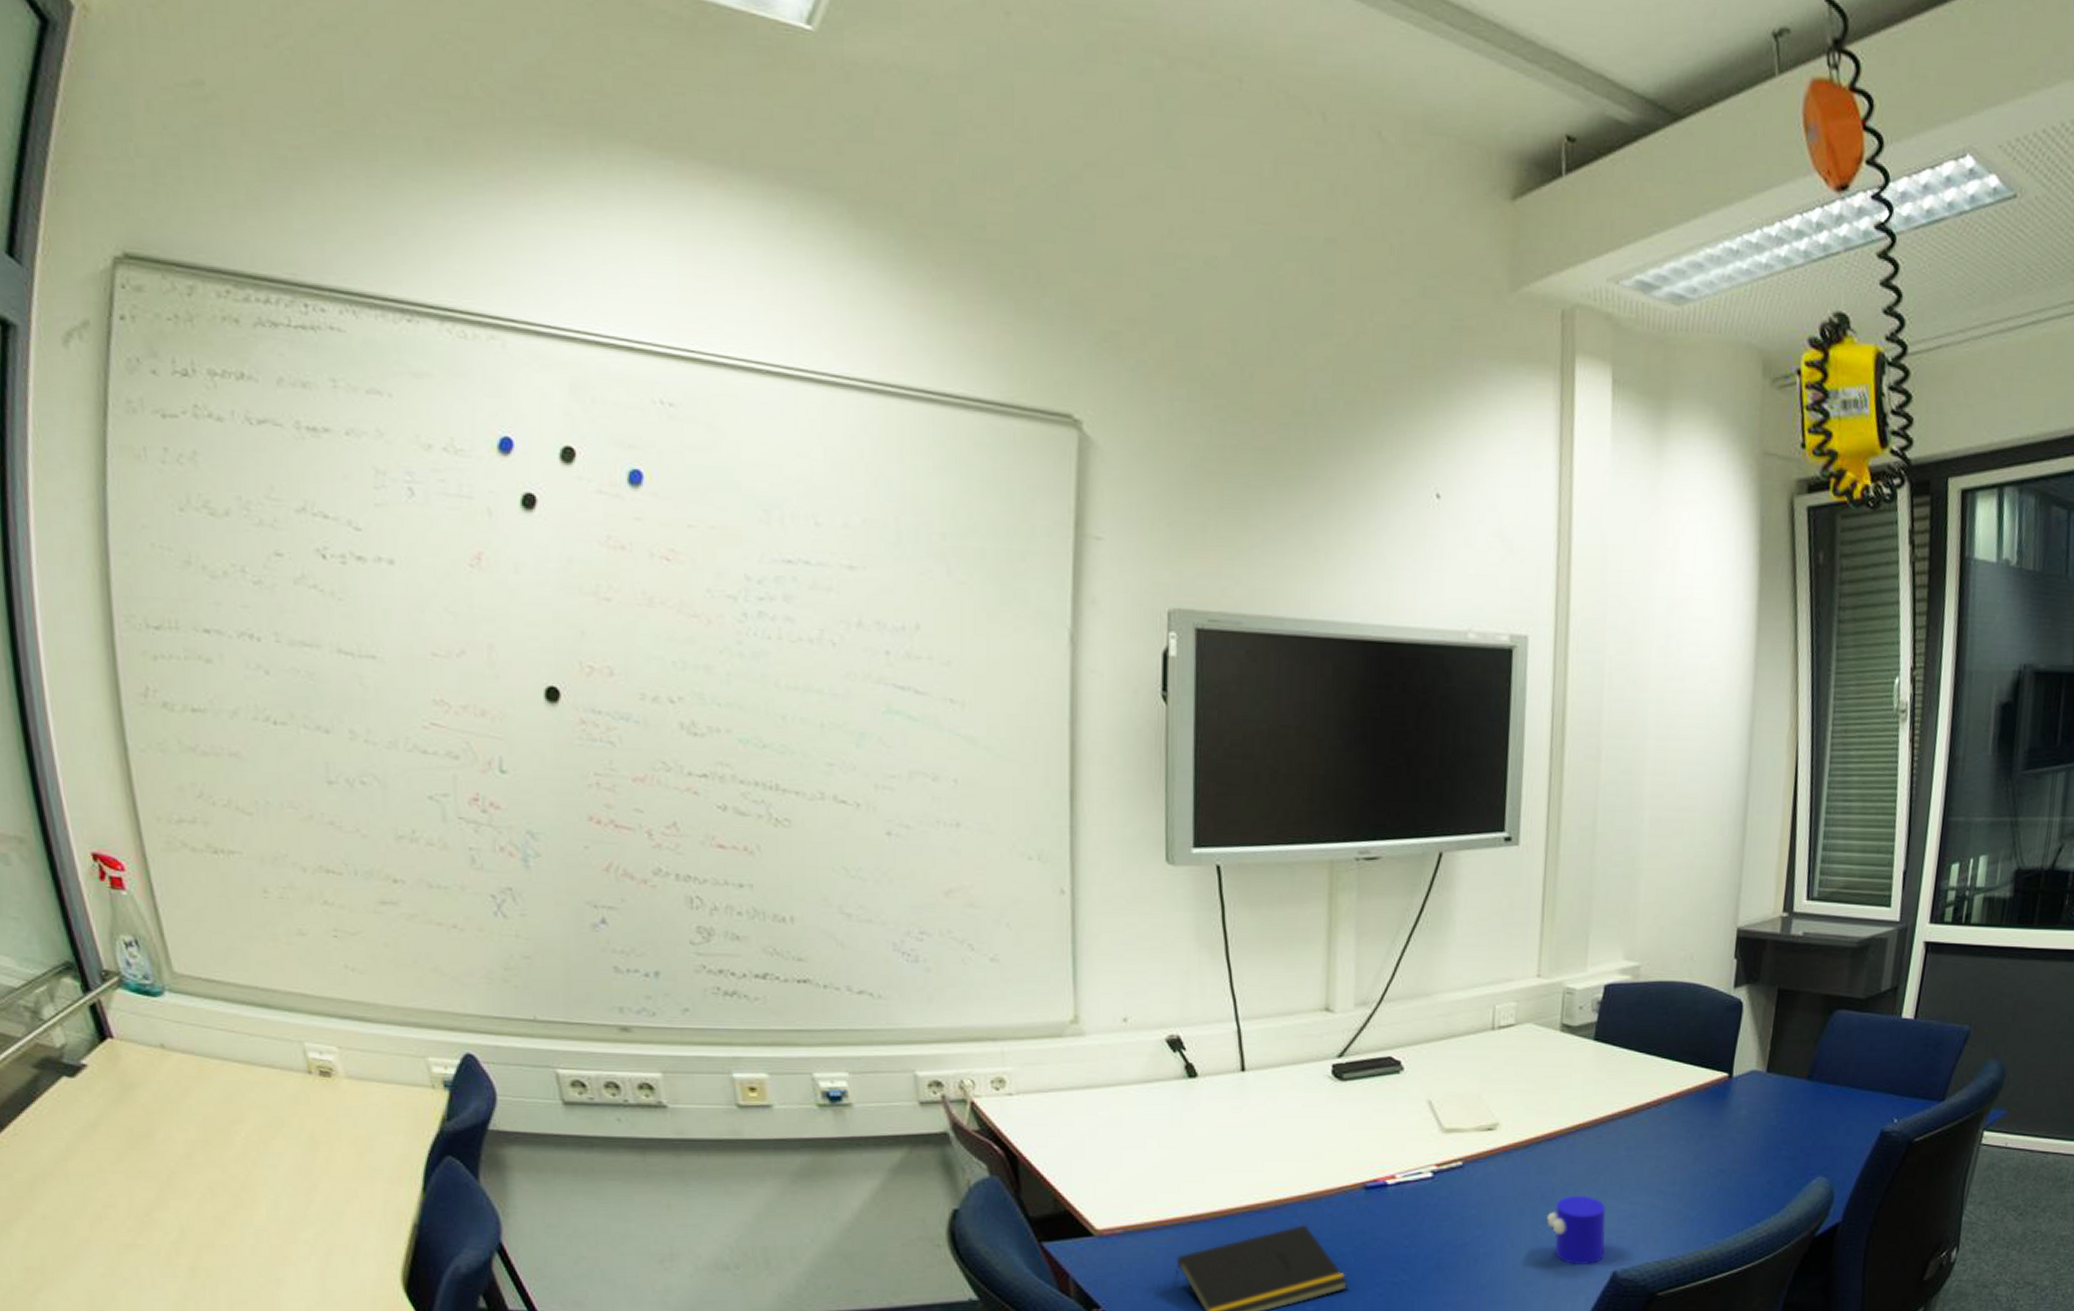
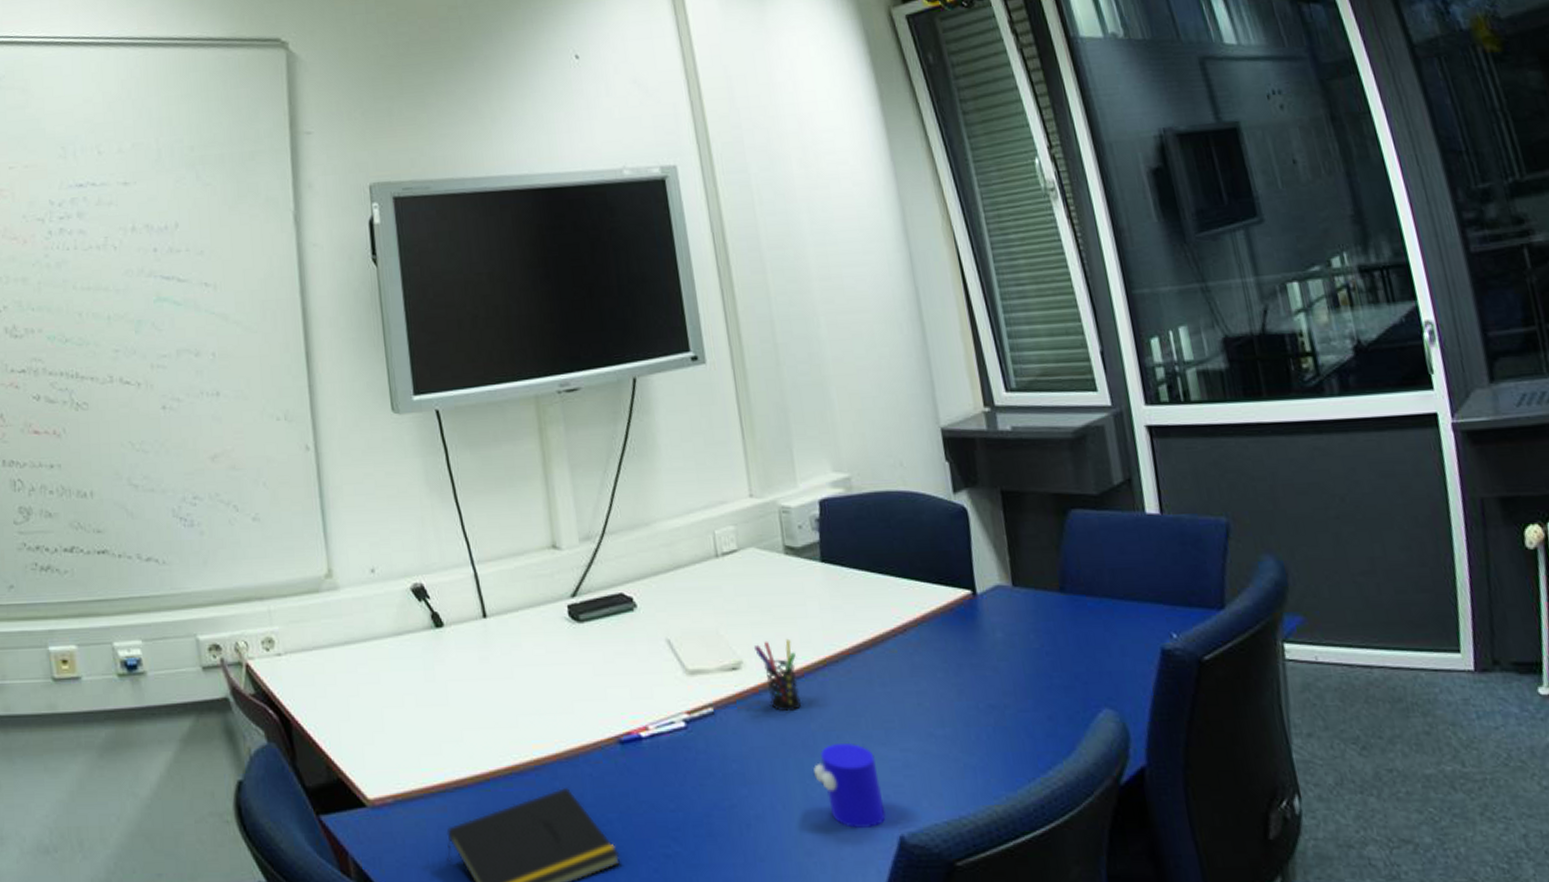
pen holder: none [1513,1105,1552,1168] -> present [754,638,802,712]

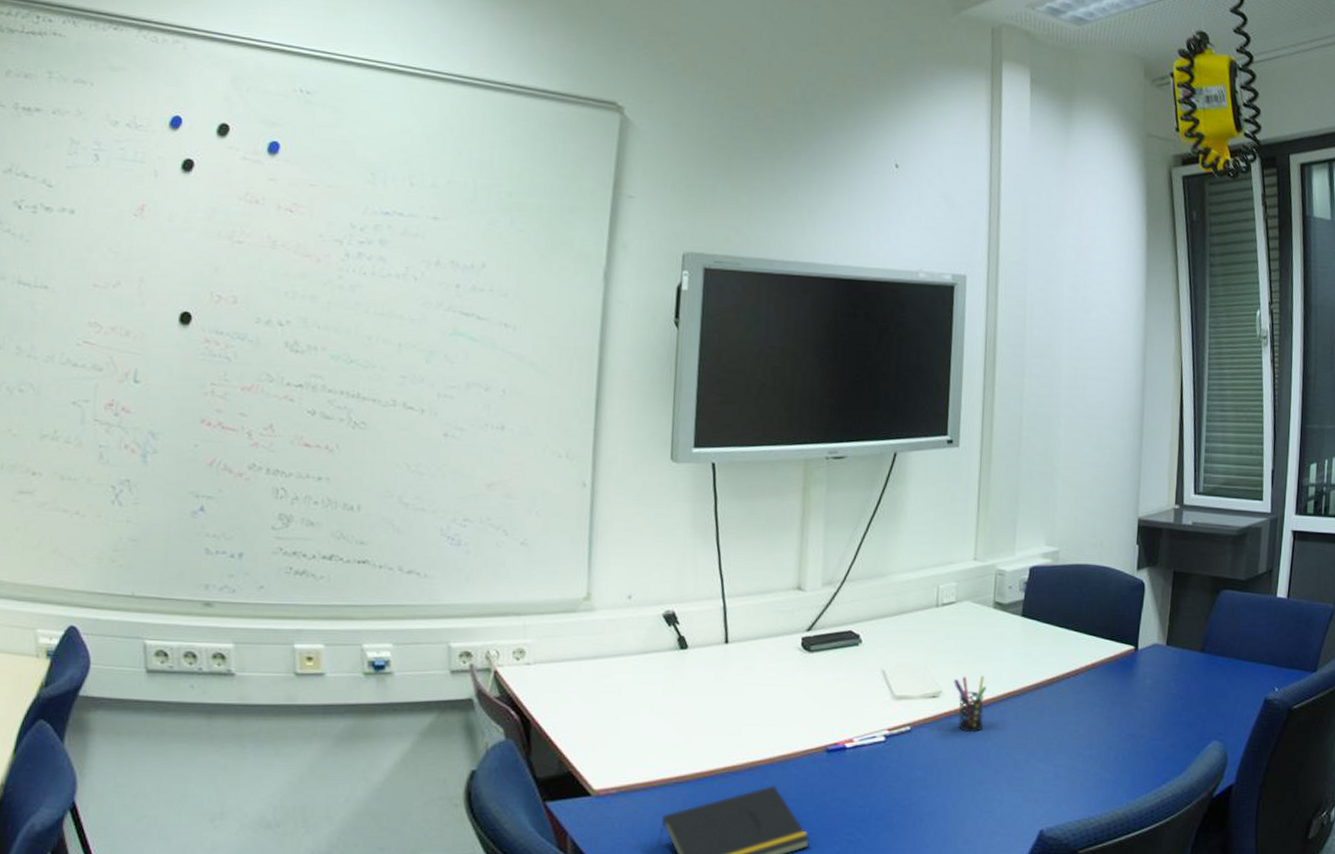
cup: present [813,742,886,829] -> none [981,758,1034,824]

